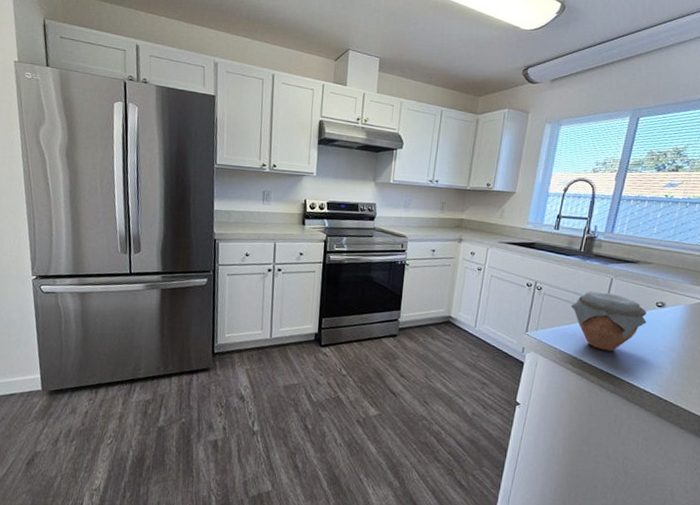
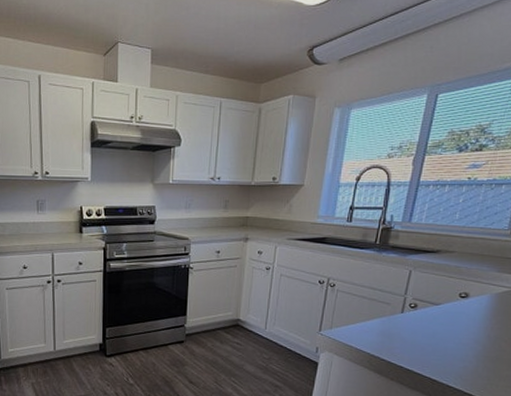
jar: present [570,291,647,351] -> none [366,285,449,347]

